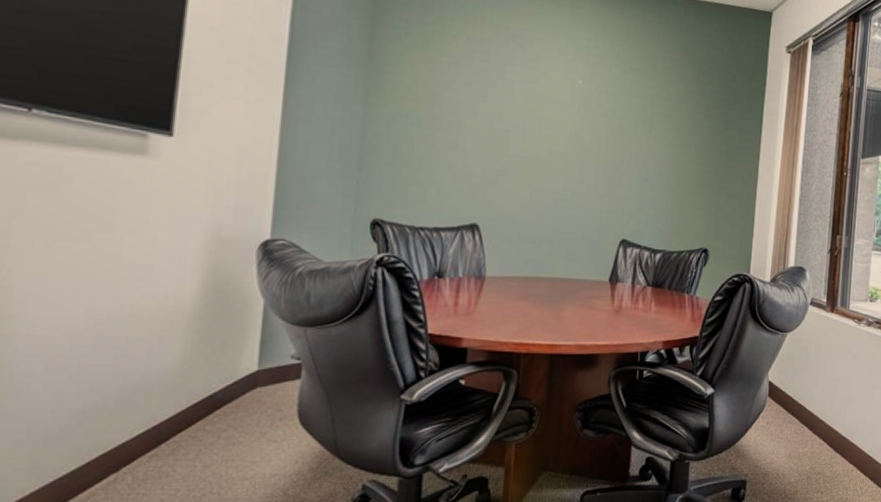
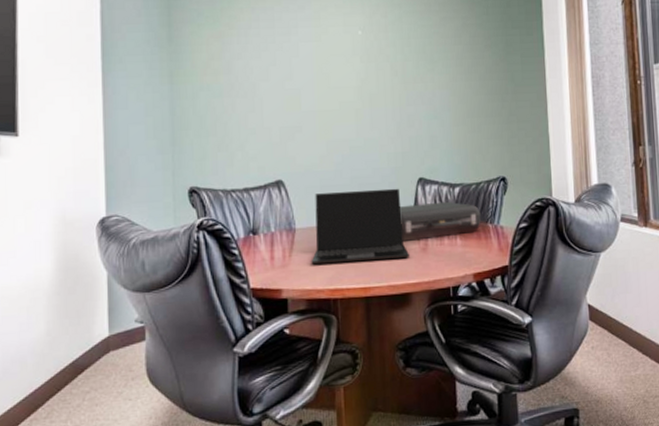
laptop: none [497,242,602,319] -> present [311,188,409,265]
briefcase: none [596,265,679,302] -> present [400,201,481,241]

